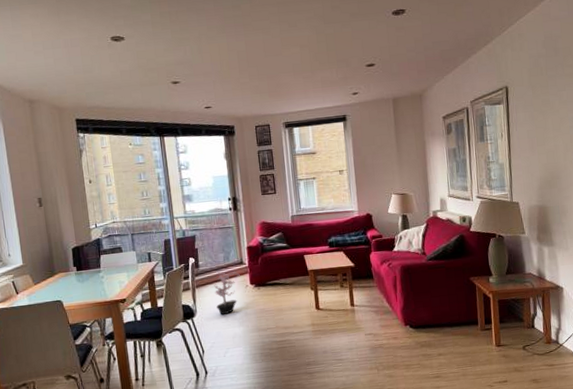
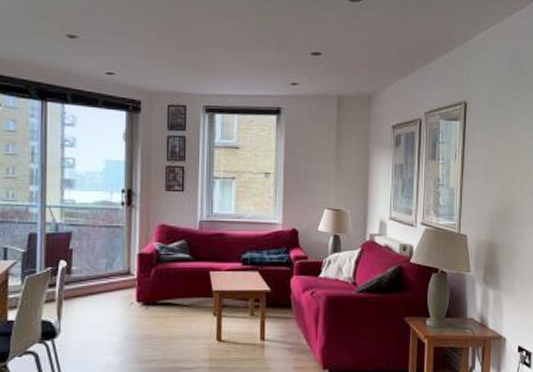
potted plant: present [214,271,240,316] -> none [88,282,124,339]

